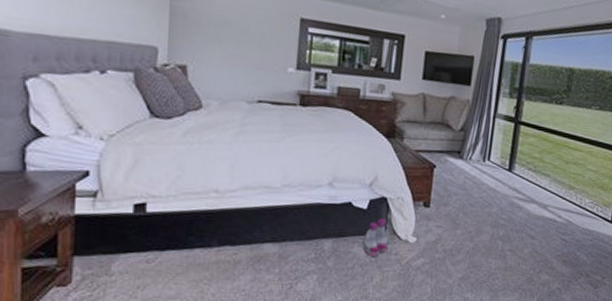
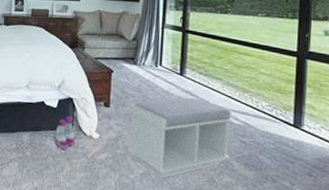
bench: none [447,195,557,281] -> present [127,97,232,178]

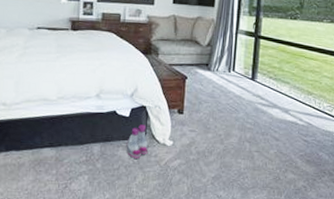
bench: present [127,97,232,178] -> none [200,101,297,180]

